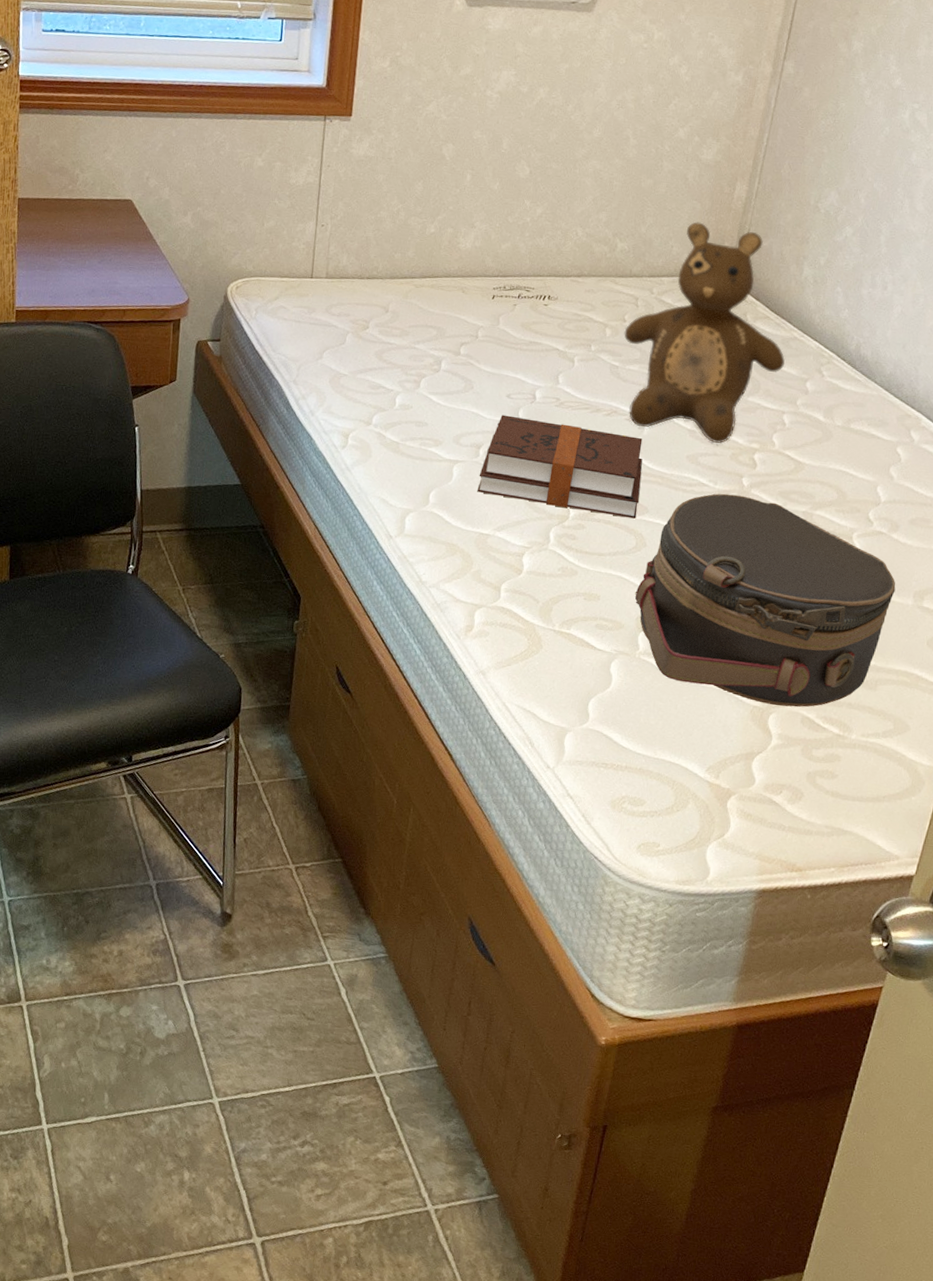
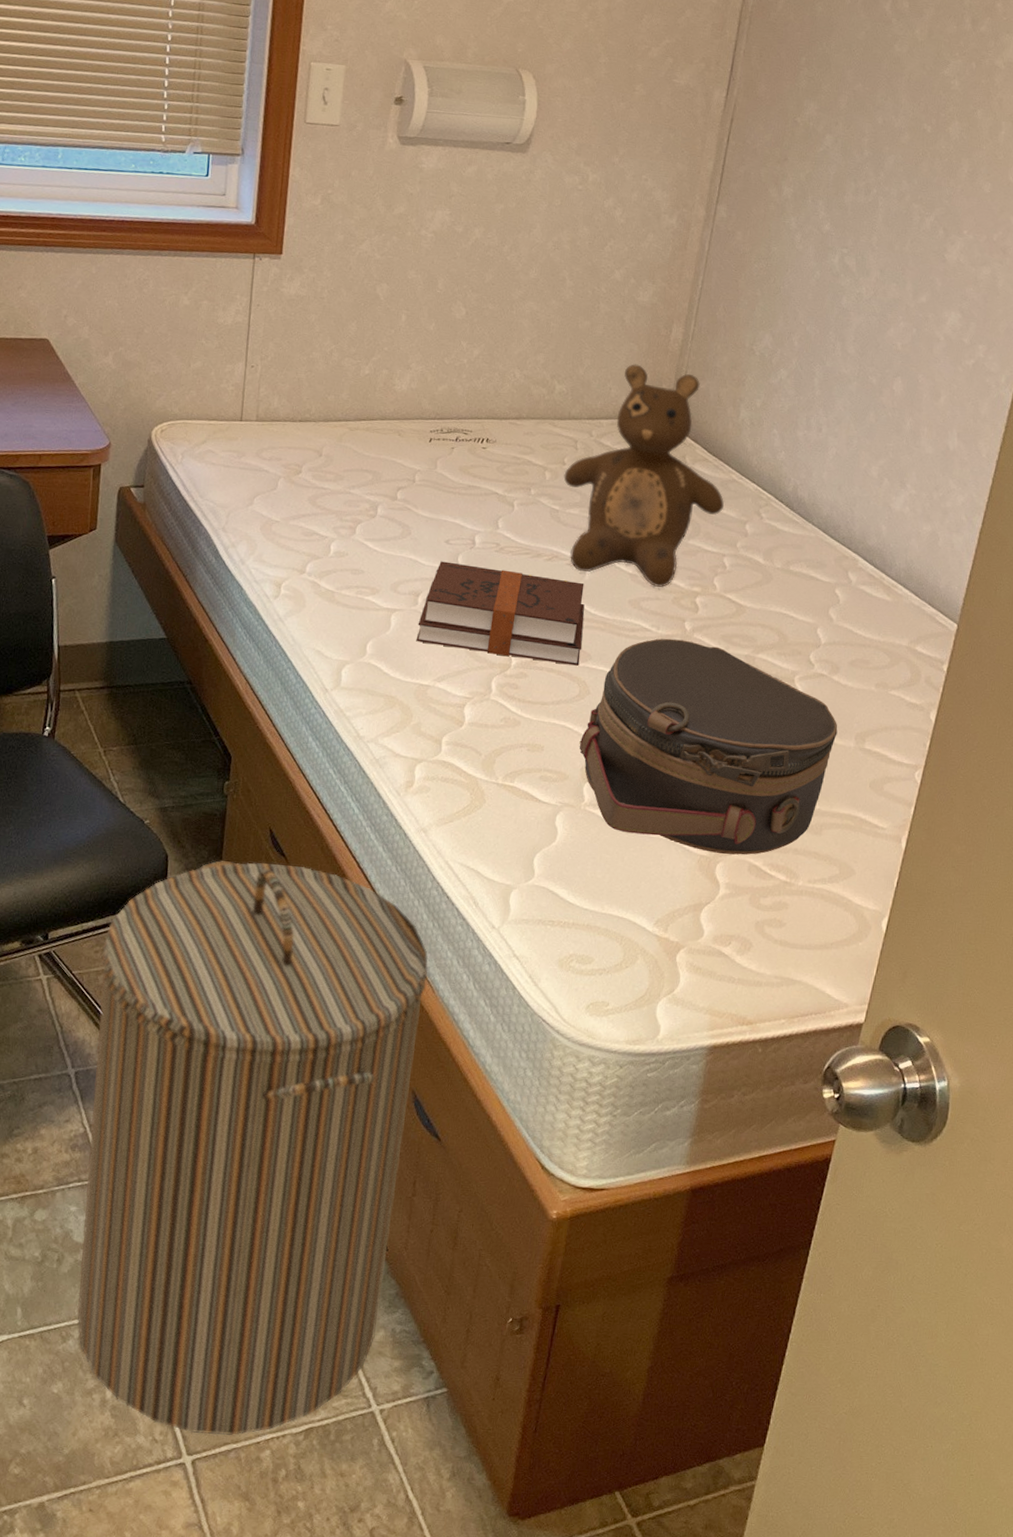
laundry hamper: none [158,694,486,1222] -> present [77,860,429,1435]

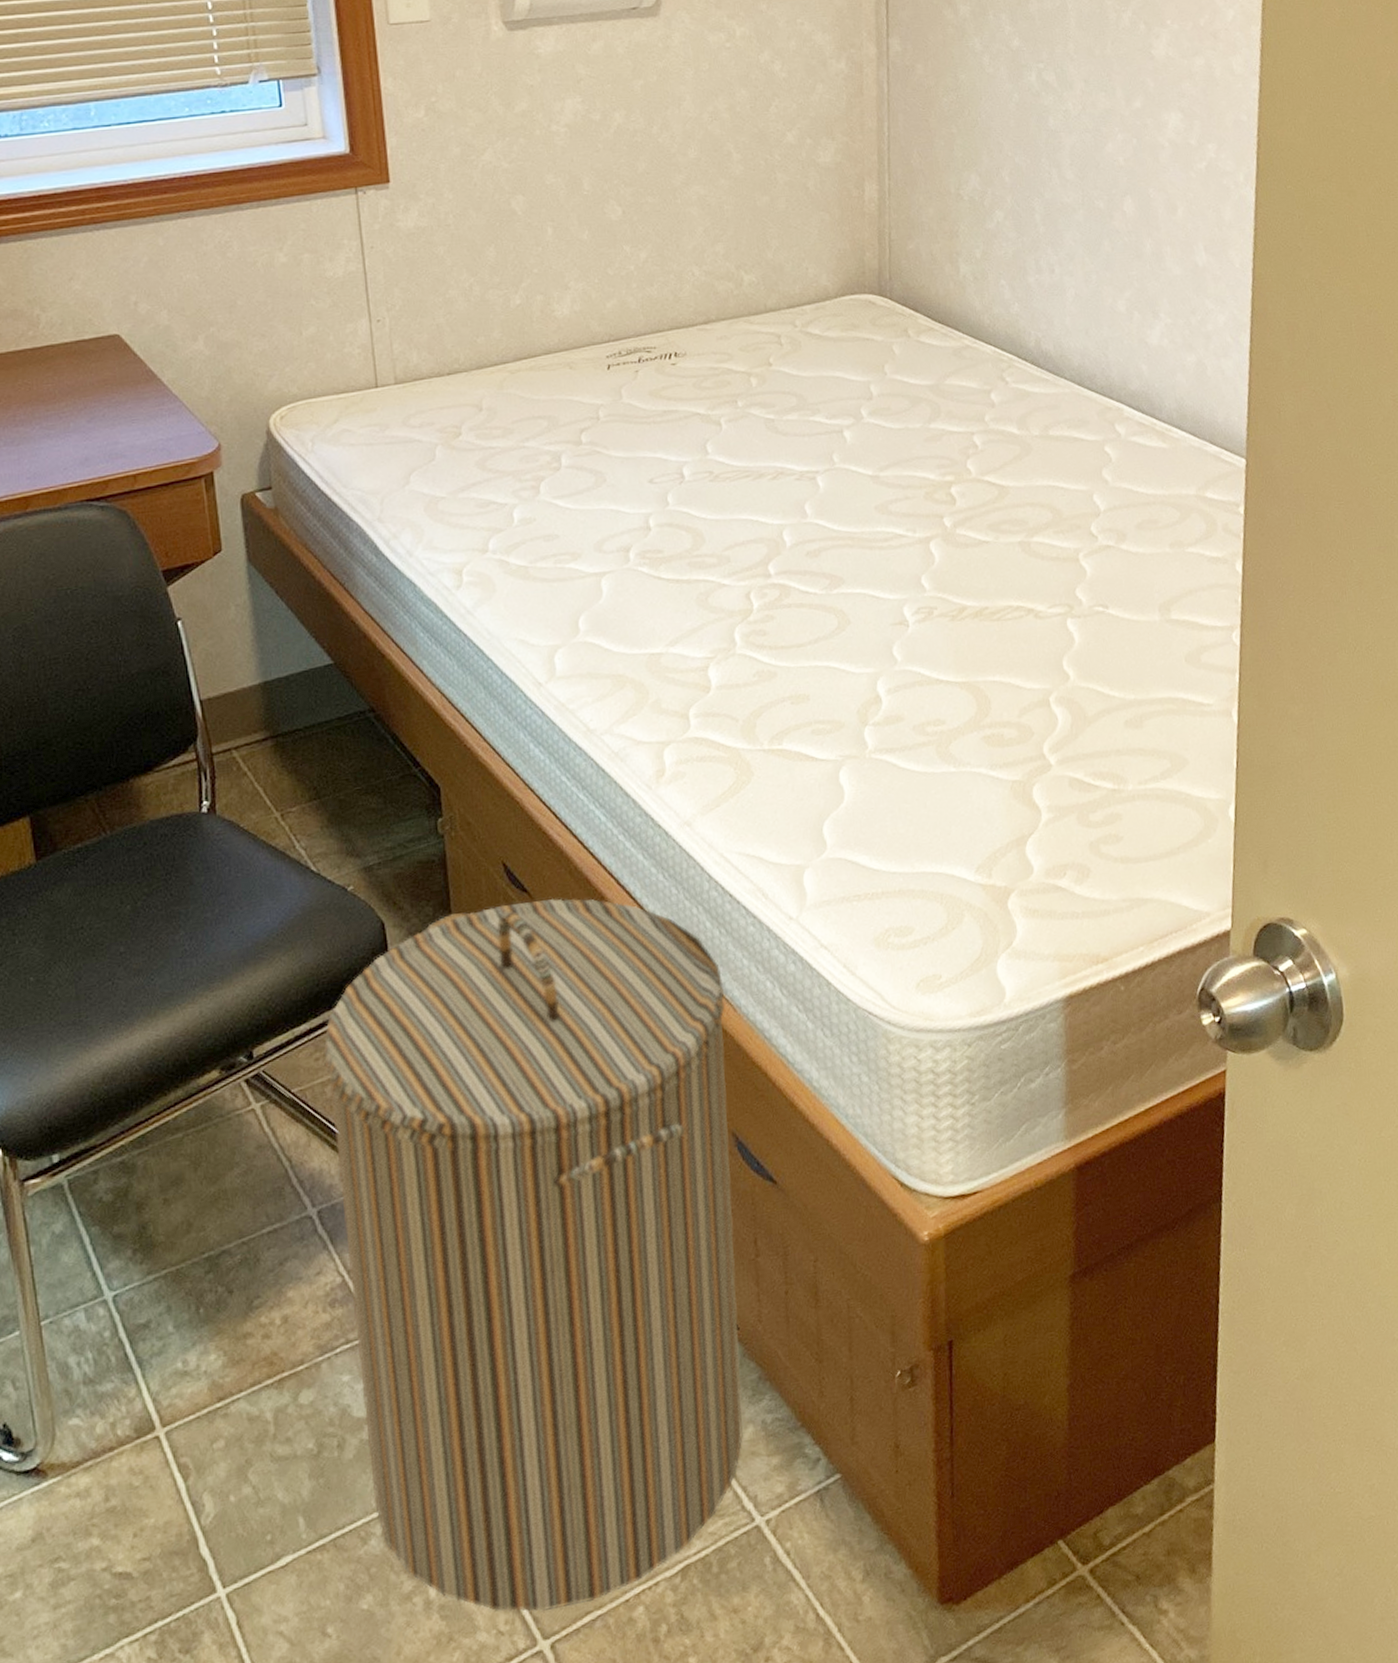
hardback book: present [416,561,585,666] -> none [634,497,832,605]
teddy bear: present [563,364,725,587] -> none [772,235,963,485]
hat box: present [580,638,838,855] -> none [850,538,1138,775]

